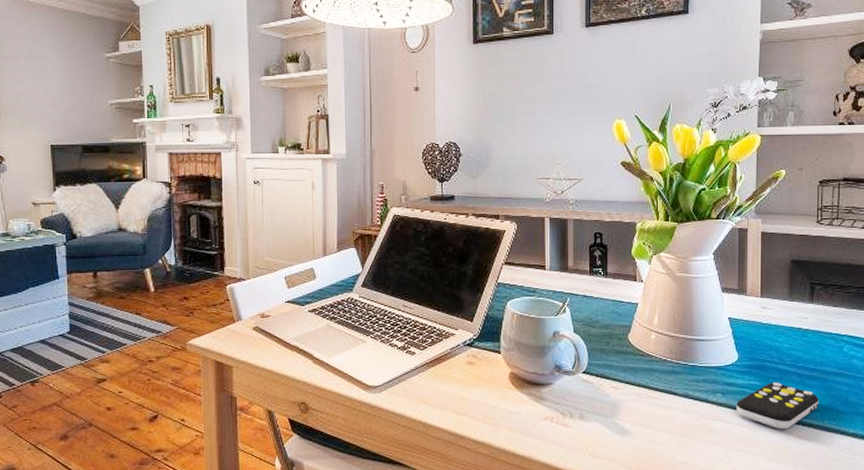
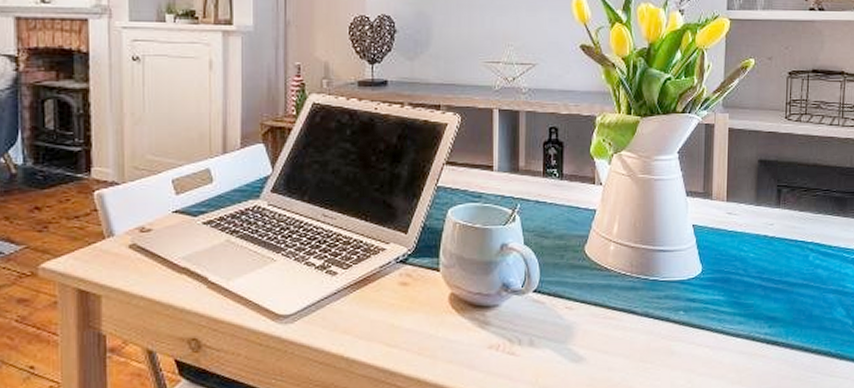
remote control: present [736,382,819,430] -> none [699,296,783,349]

